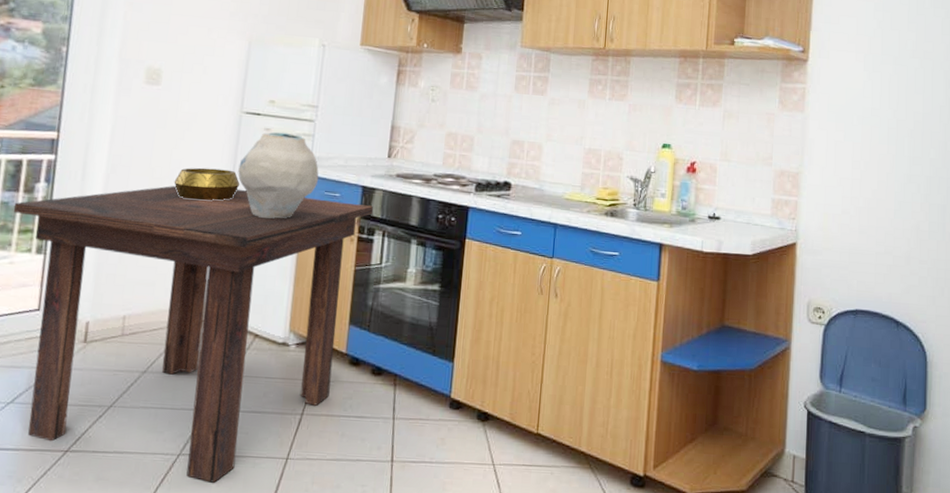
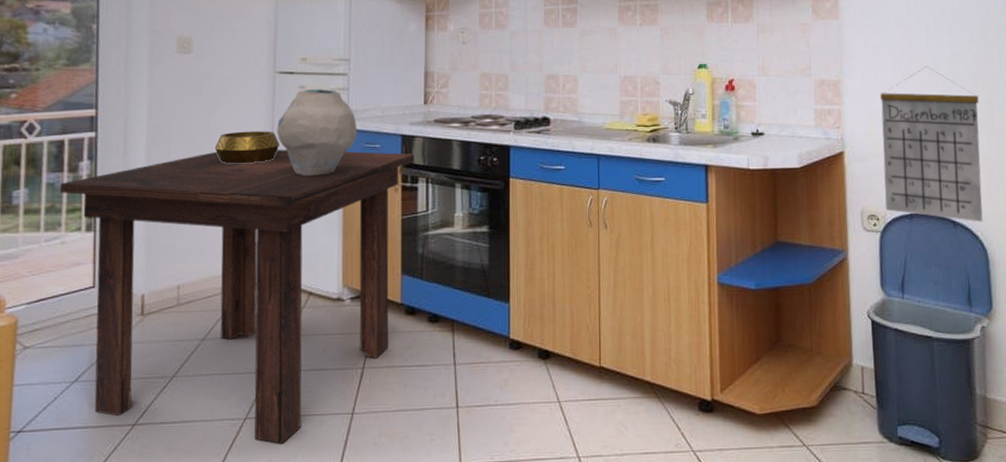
calendar: none [831,166,932,324] -> present [880,66,983,222]

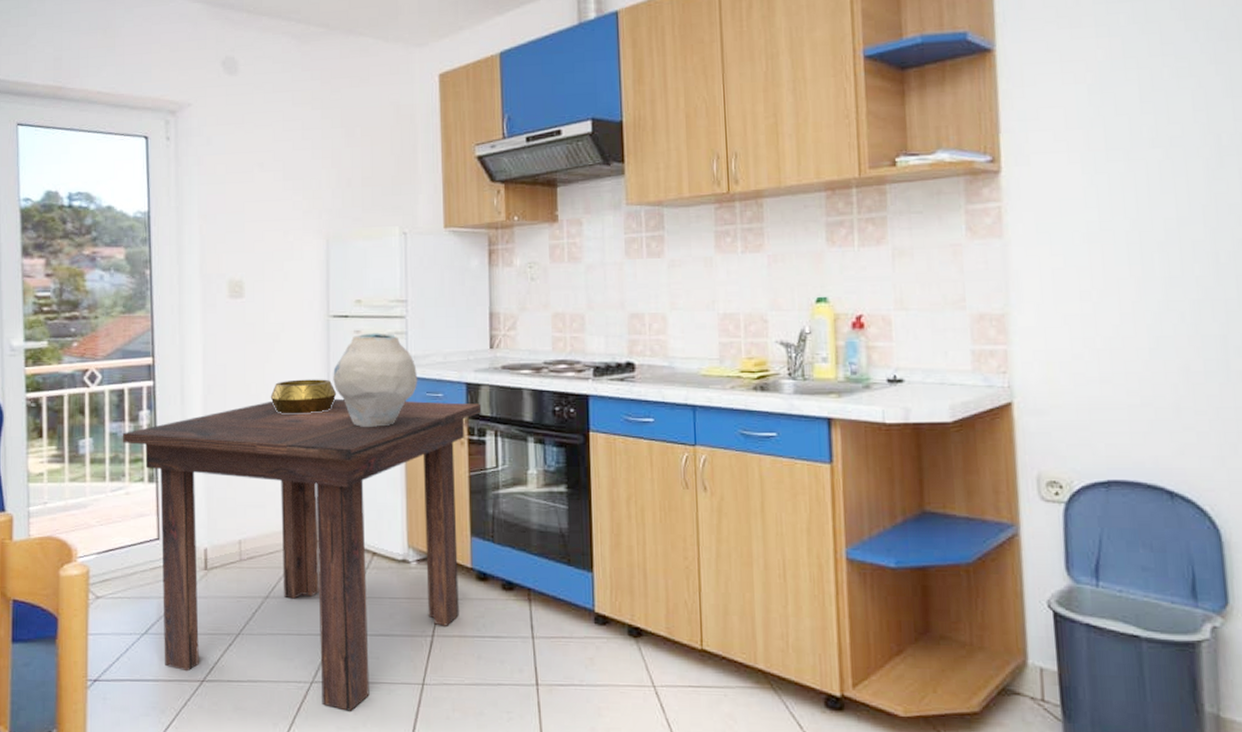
calendar: present [880,66,983,222] -> none [1063,293,1214,494]

